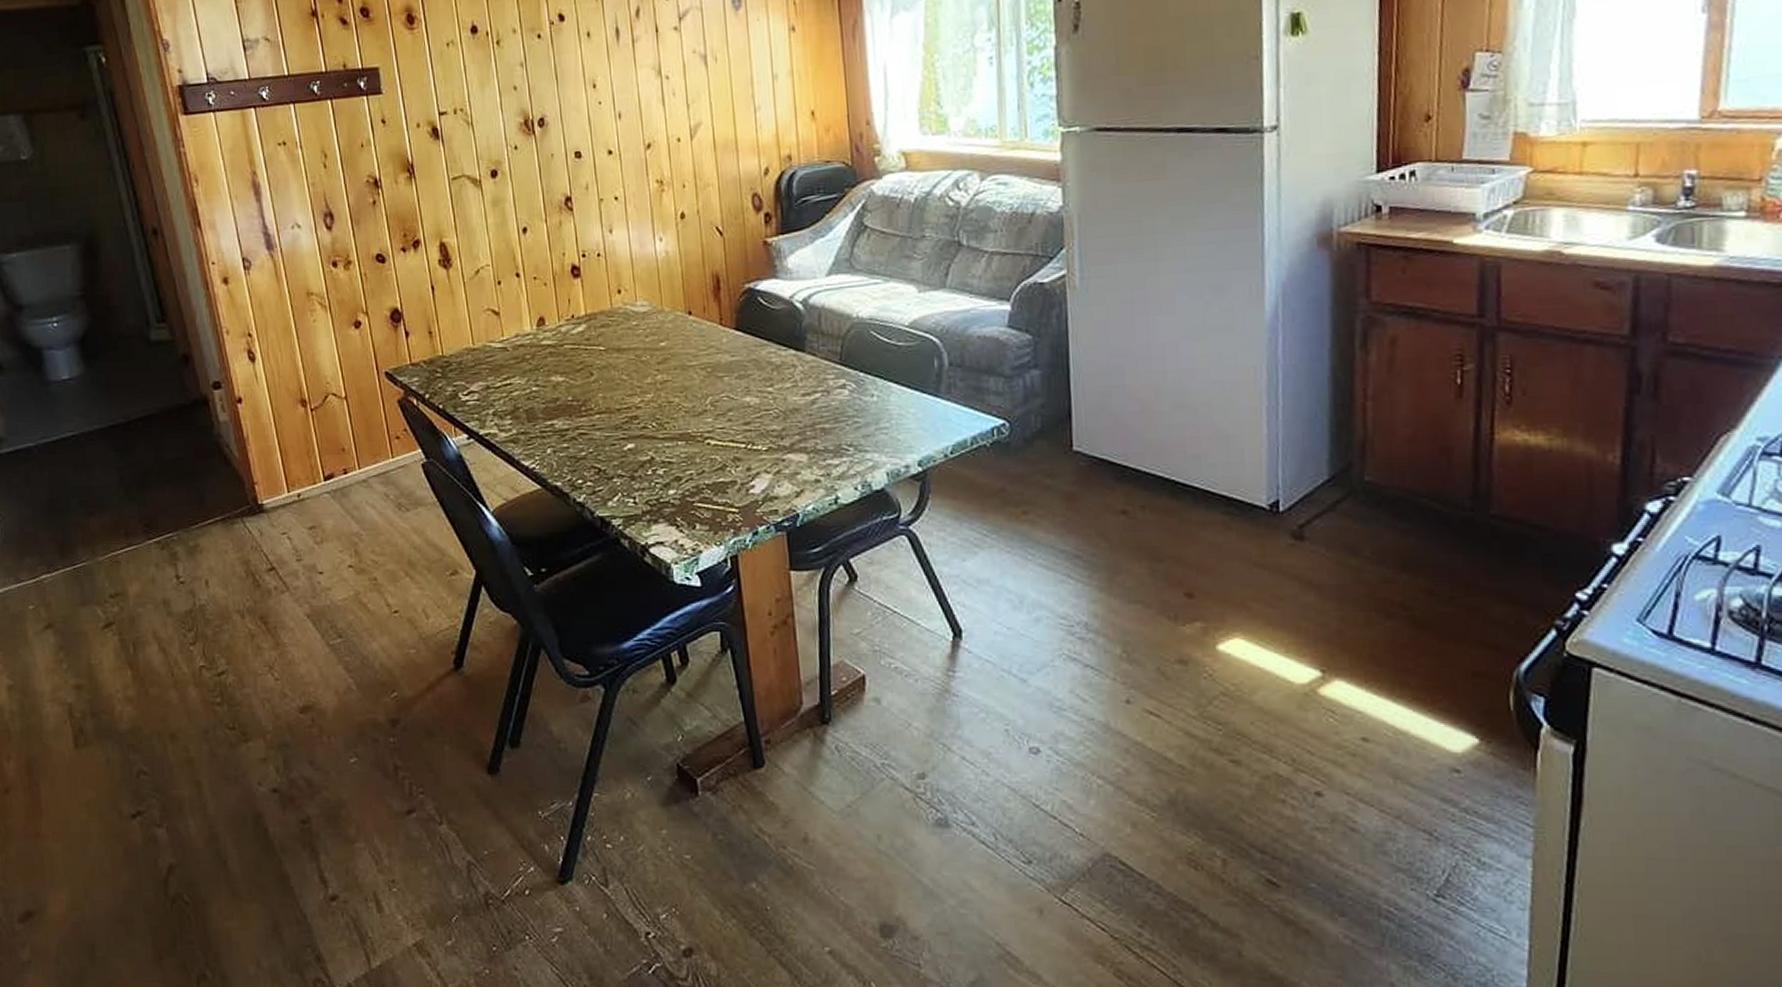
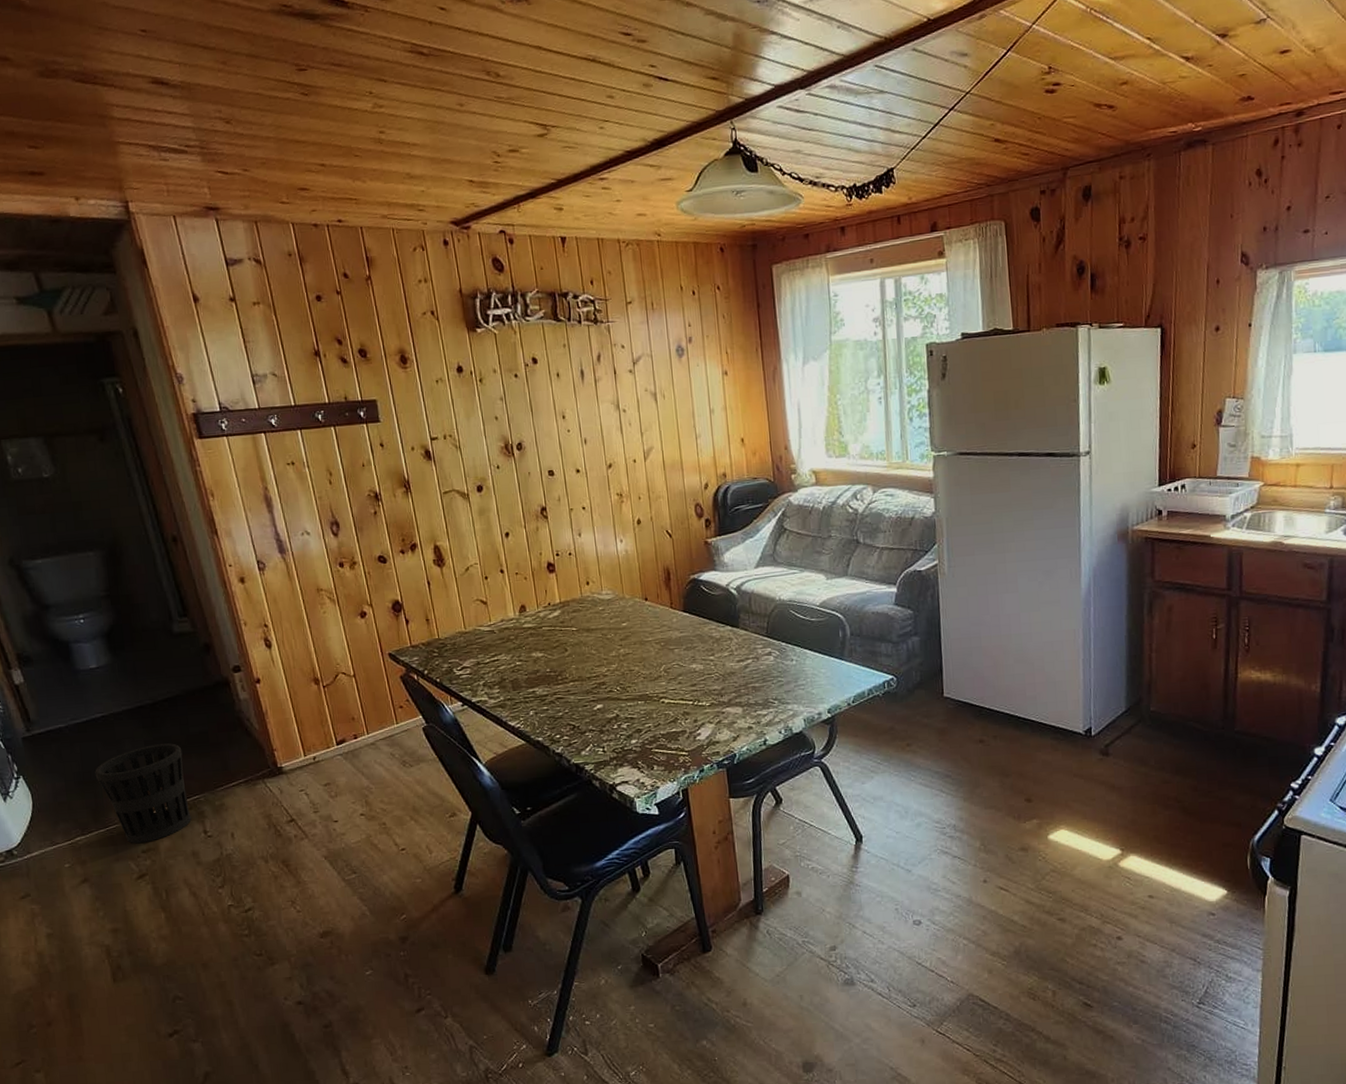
wastebasket: none [63,470,163,587] -> present [95,743,192,844]

